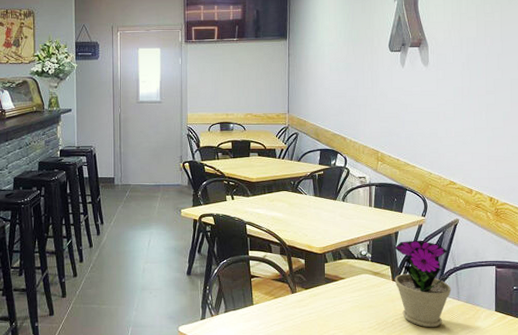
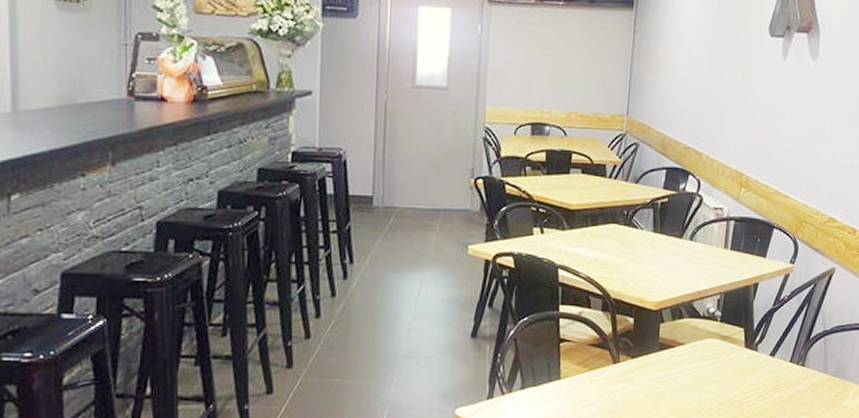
flower pot: present [394,240,451,328] -> none [748,294,818,408]

